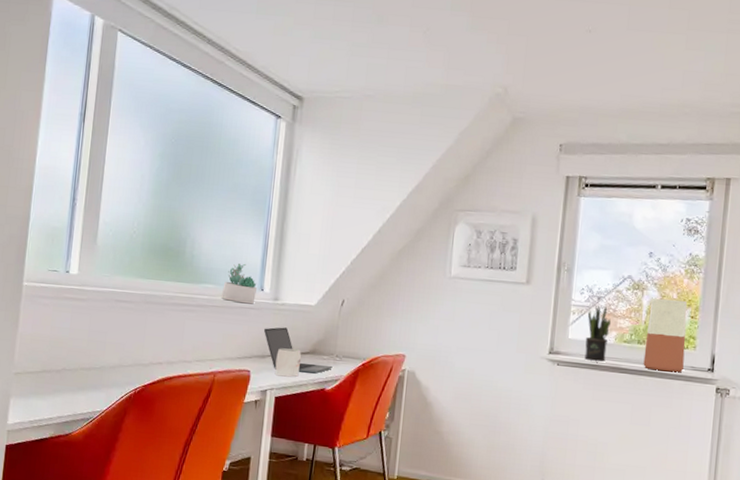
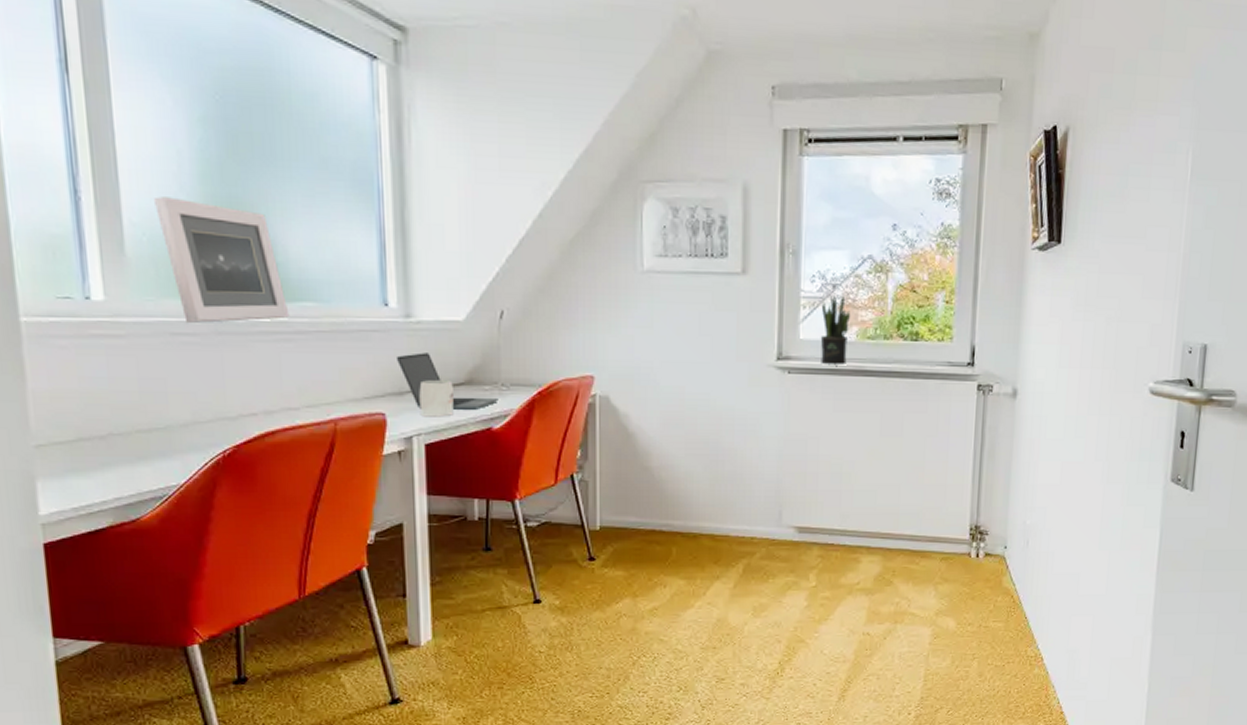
picture frame: none [121,205,196,296] -> present [154,196,290,323]
succulent plant: present [222,263,257,304] -> none [328,270,378,325]
vase: present [643,298,687,373] -> none [891,281,941,371]

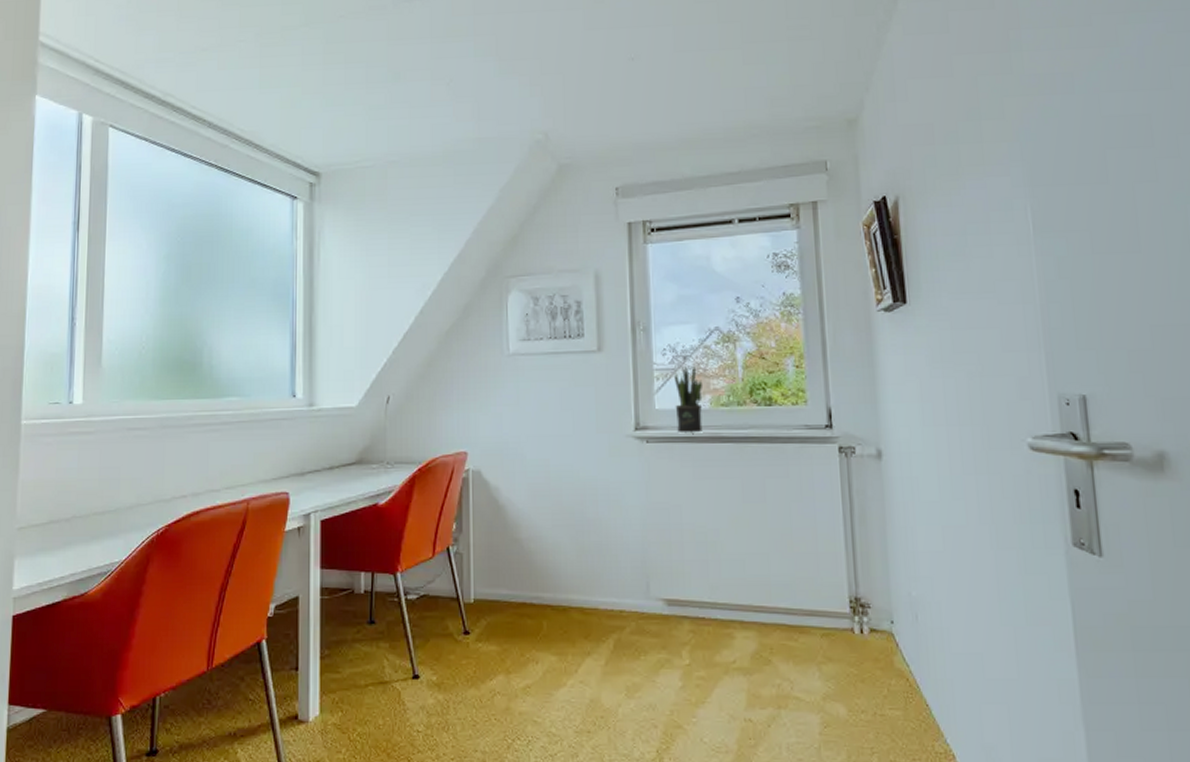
picture frame: present [154,196,290,323] -> none [127,318,218,419]
laptop: present [395,353,499,410] -> none [299,436,384,488]
mug: present [419,380,455,417] -> none [317,461,347,495]

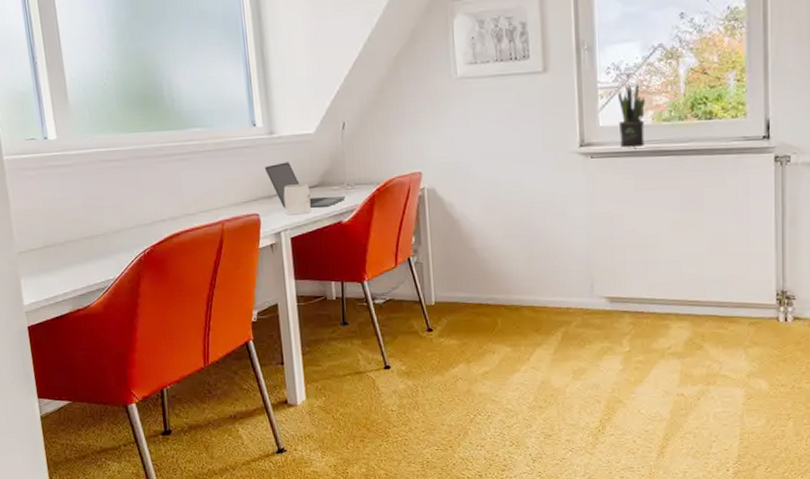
laptop: none [299,436,384,488] -> present [264,162,346,209]
mug: none [317,461,347,495] -> present [283,184,311,215]

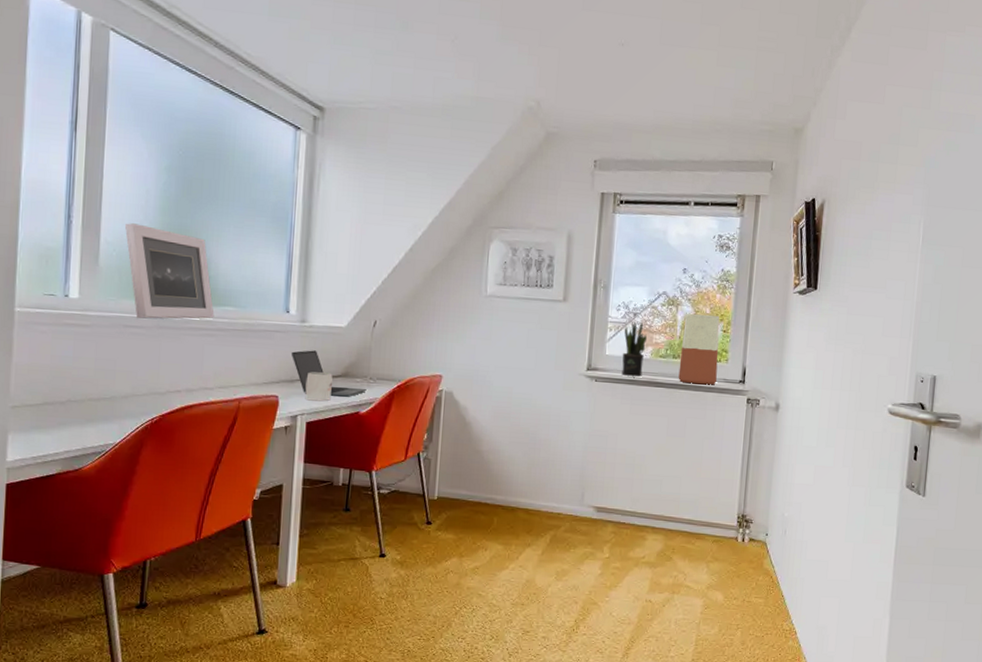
picture frame: none [85,55,184,151] -> present [125,223,214,319]
vase: none [687,62,734,148] -> present [678,313,720,385]

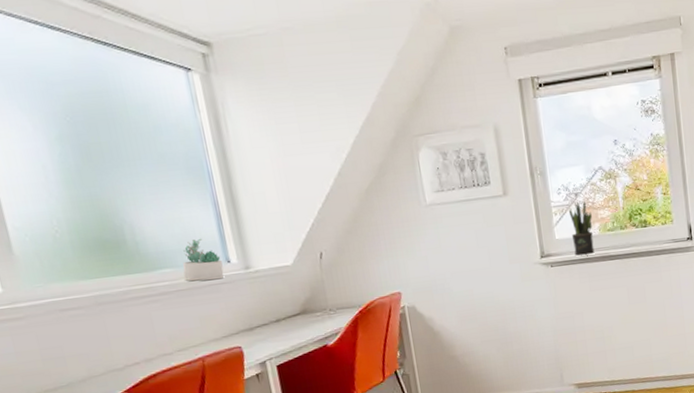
picture frame: present [125,223,214,319] -> none [30,202,154,300]
succulent plant: none [243,284,282,327] -> present [182,238,224,282]
laptop: present [291,350,367,397] -> none [242,294,329,339]
mug: present [305,371,333,402] -> none [265,313,296,345]
vase: present [678,313,720,385] -> none [624,179,666,251]

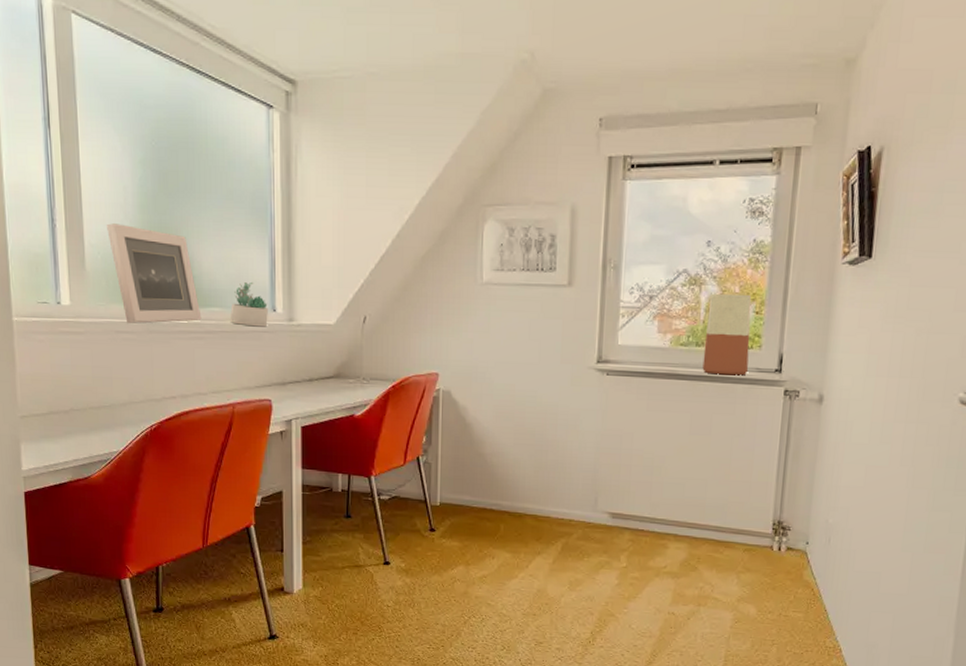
picture frame: none [30,202,154,300] -> present [107,223,202,324]
potted plant: present [568,200,595,257] -> none [636,305,666,369]
vase: none [624,179,666,251] -> present [702,293,752,376]

